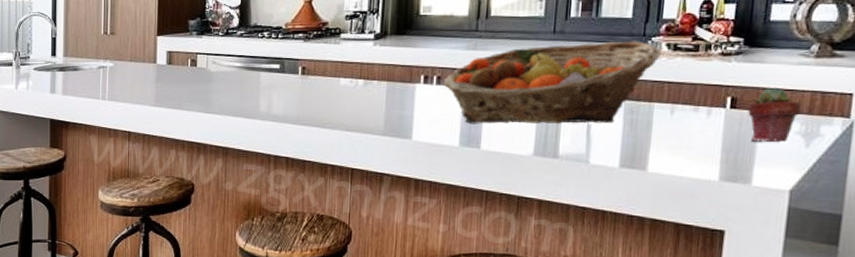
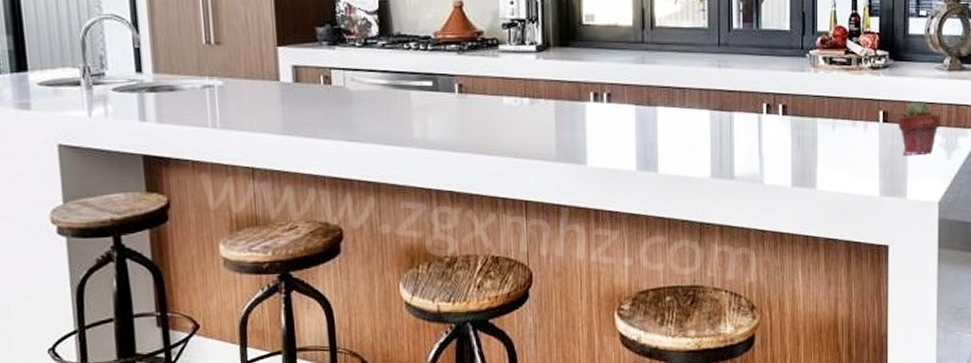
fruit basket: present [443,41,661,124] -> none [614,54,819,145]

